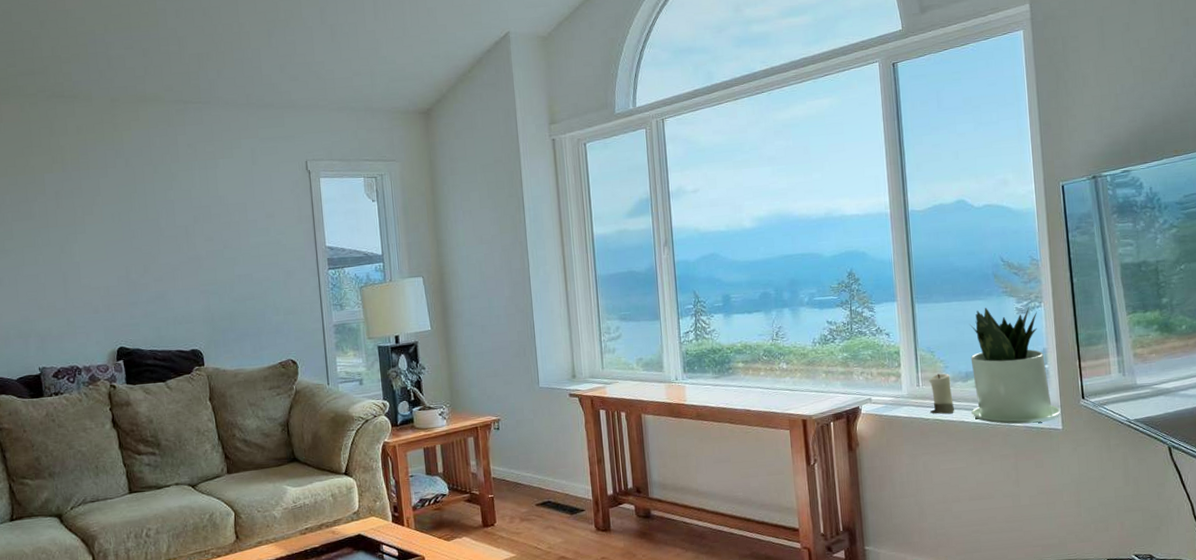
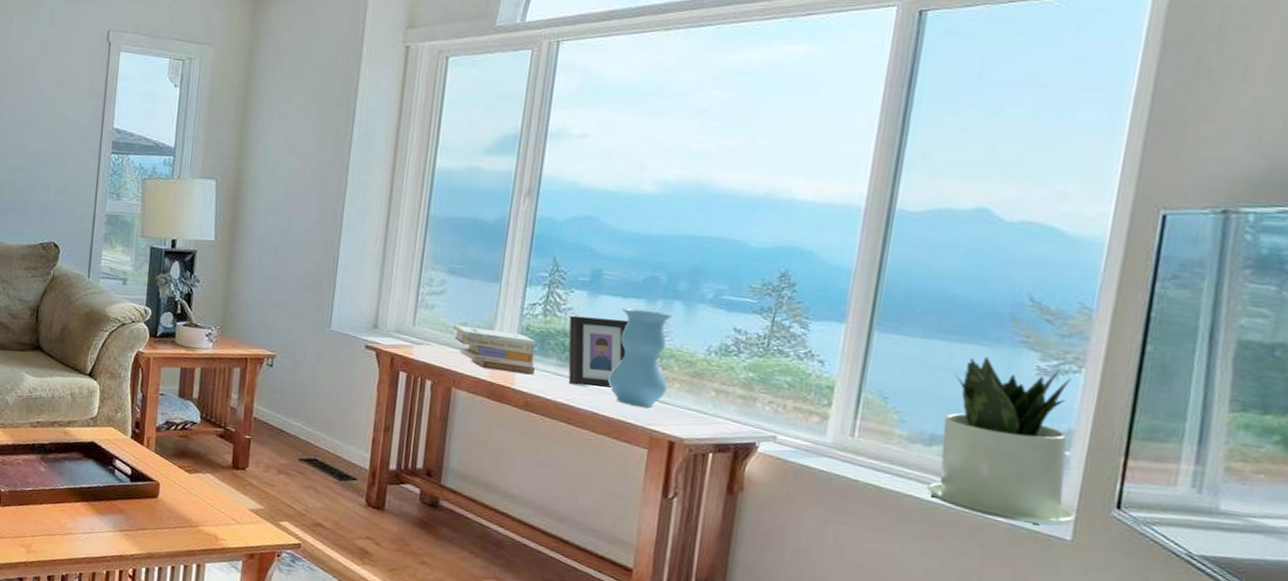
books: none [632,358,699,393] -> present [453,324,537,375]
picture frame: none [714,331,760,391] -> present [568,315,629,389]
vase: none [749,319,793,398] -> present [608,307,673,408]
candle: present [929,373,955,414] -> none [862,427,906,481]

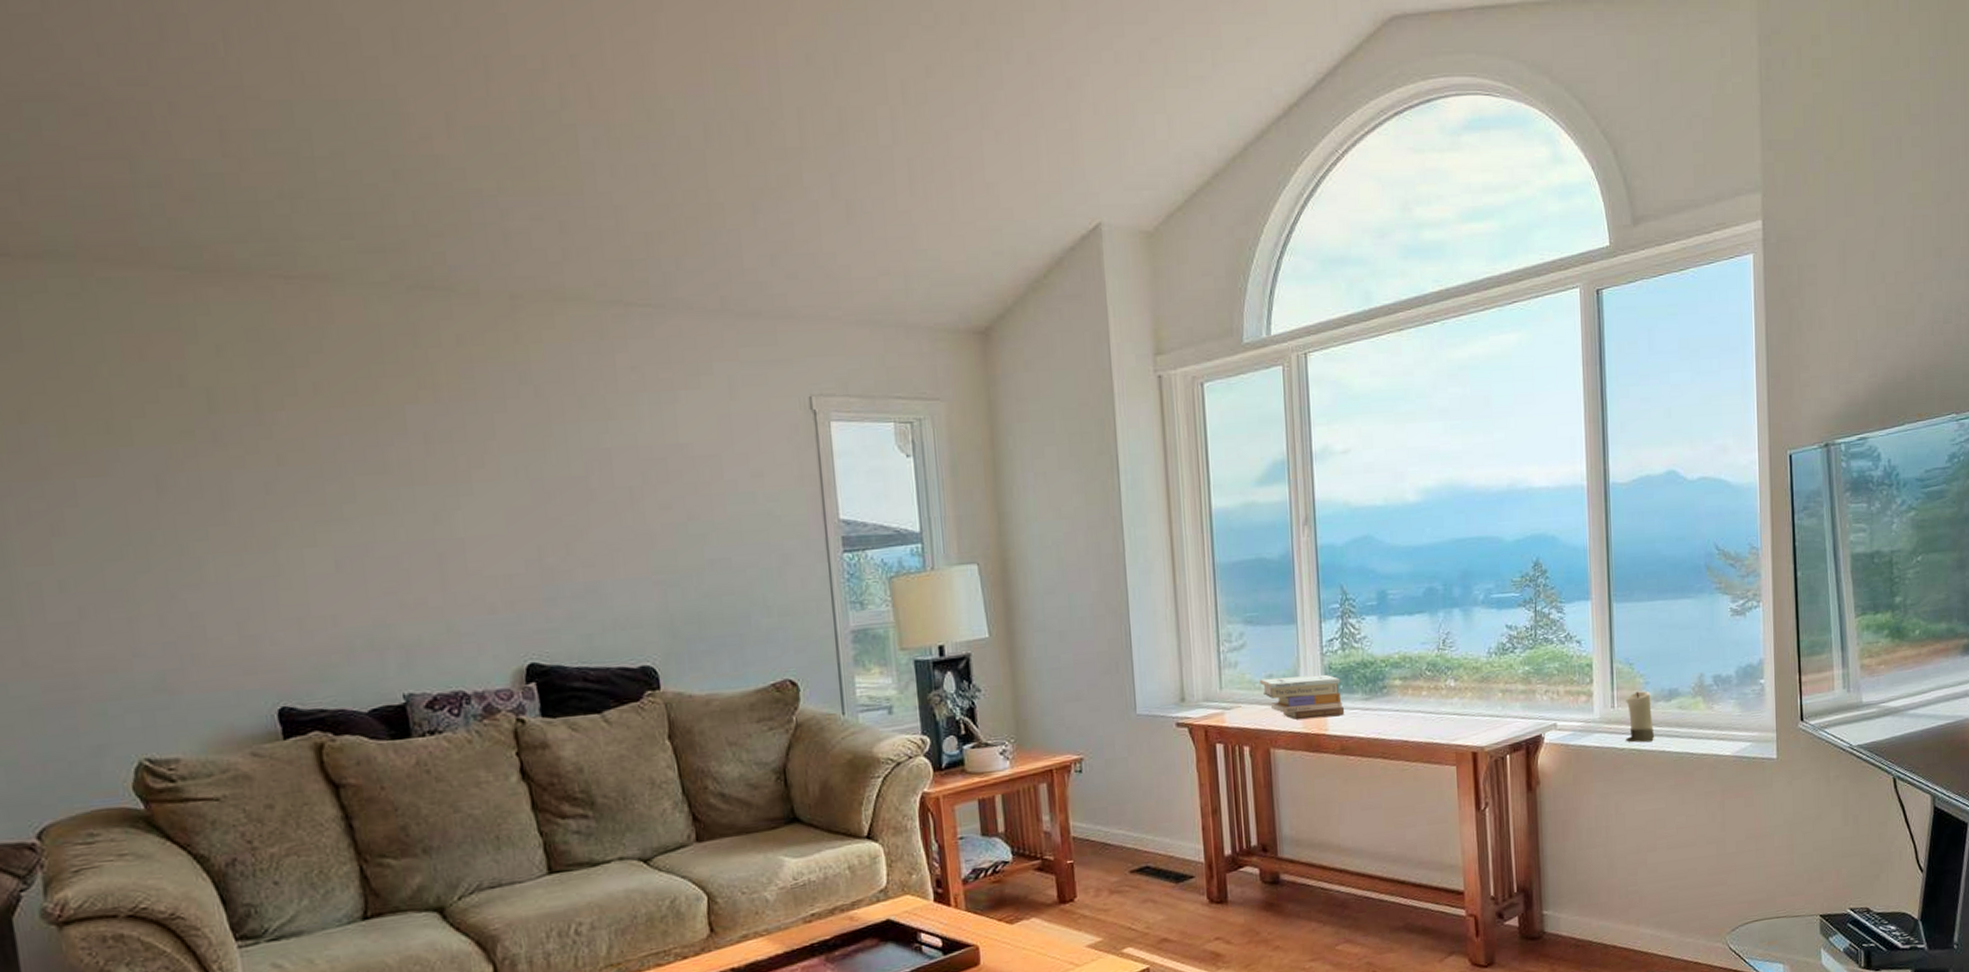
picture frame: present [568,315,629,389] -> none [1365,638,1422,716]
vase: present [608,307,673,408] -> none [1409,623,1462,725]
candle: none [862,427,906,481] -> present [1626,691,1655,743]
planter: present [927,357,1076,525] -> none [1674,606,1776,754]

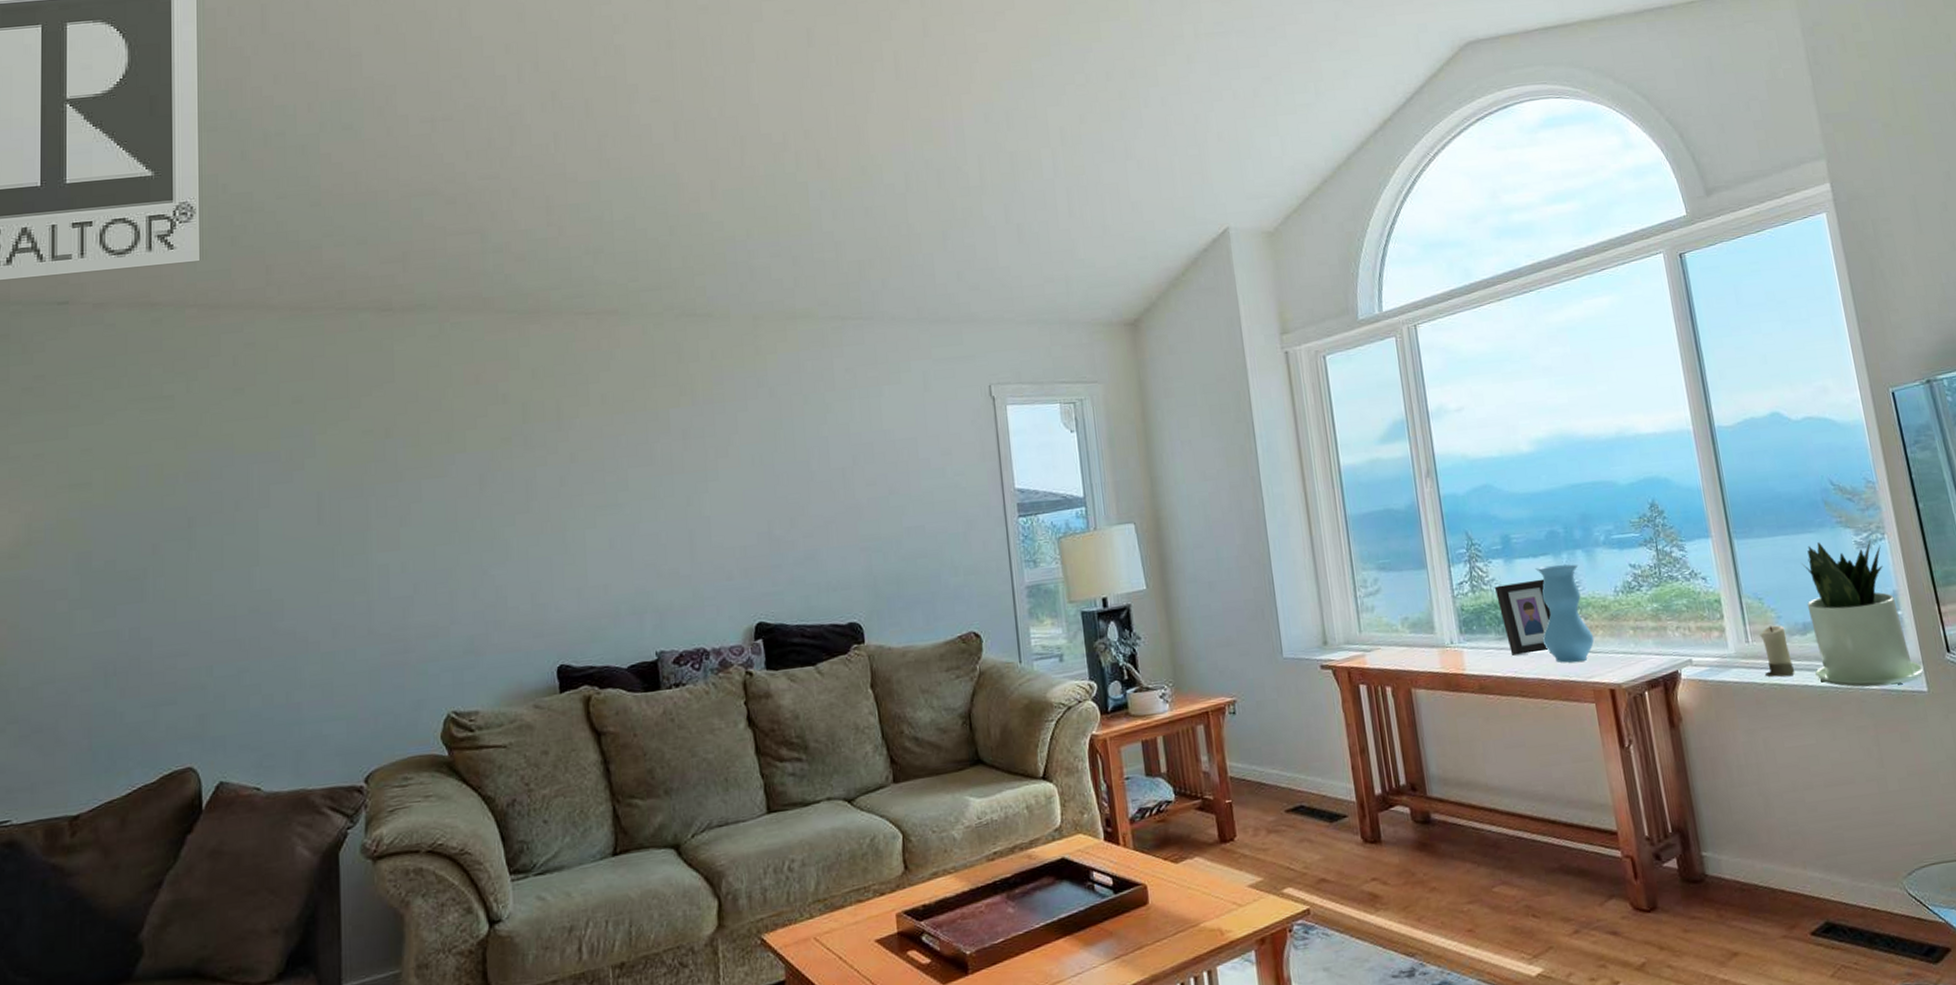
books: present [1260,674,1344,720] -> none [1396,616,1480,661]
picture frame: none [1365,638,1422,716] -> present [1494,579,1552,655]
vase: none [1409,623,1462,725] -> present [1535,564,1595,663]
planter: none [1674,606,1776,754] -> present [1802,539,1924,688]

